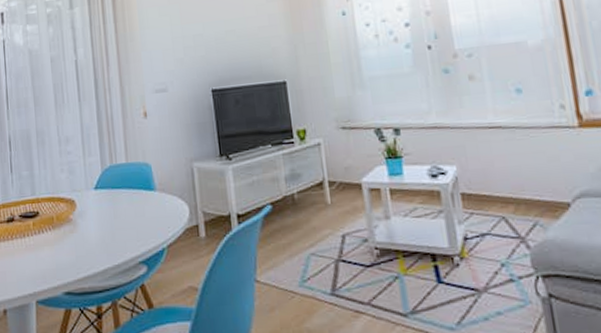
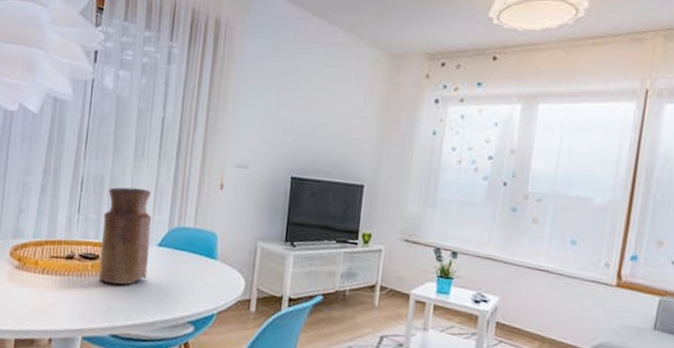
vase: none [36,135,90,239] -> present [99,187,152,285]

